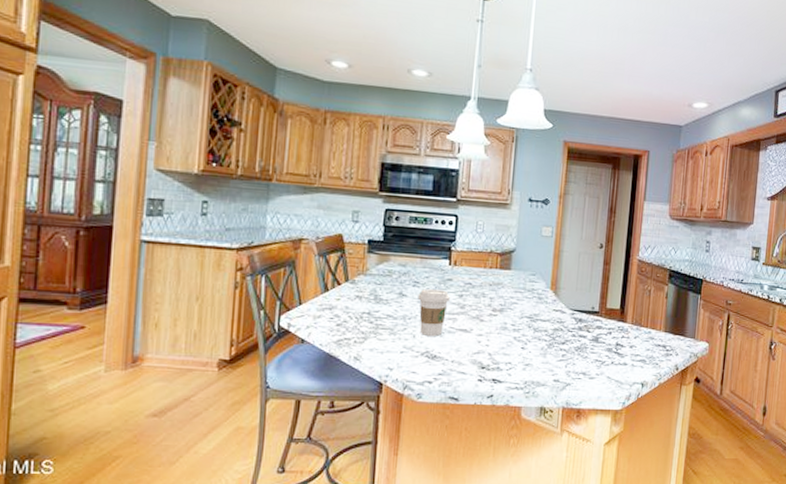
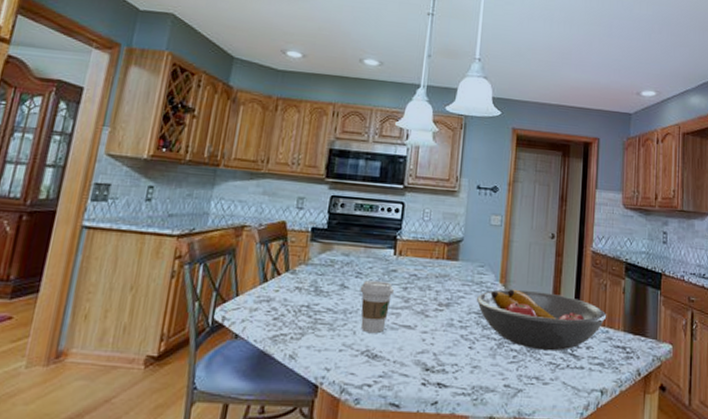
fruit bowl: none [528,295,650,350] -> present [476,289,607,352]

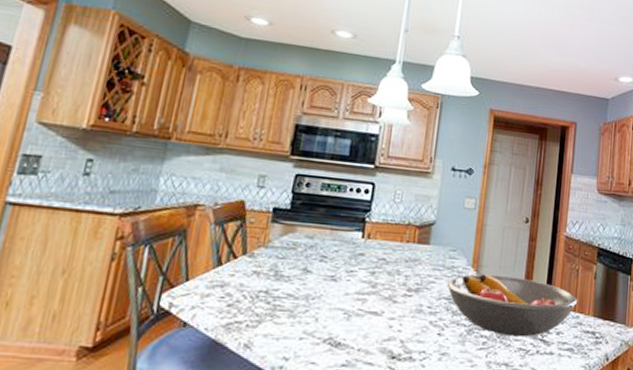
coffee cup: present [360,280,394,333] -> none [323,264,361,320]

